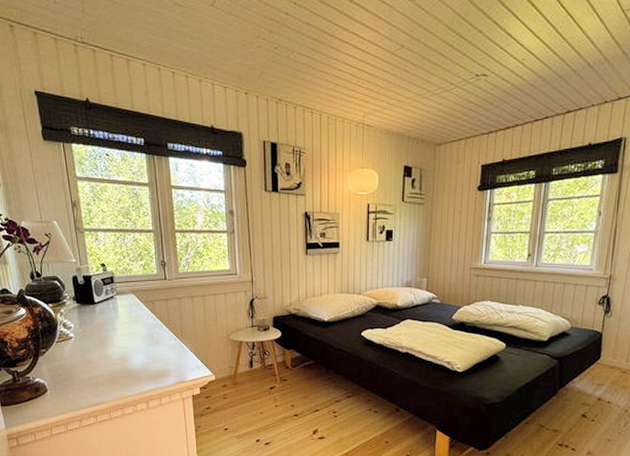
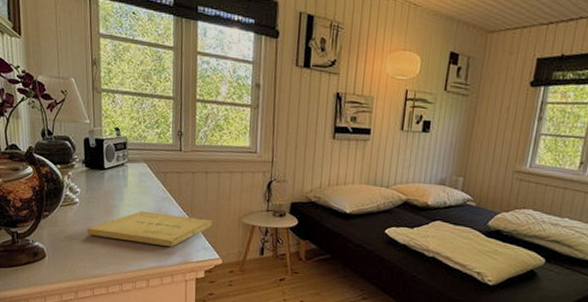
book: none [85,338,202,369] -> present [87,210,212,247]

